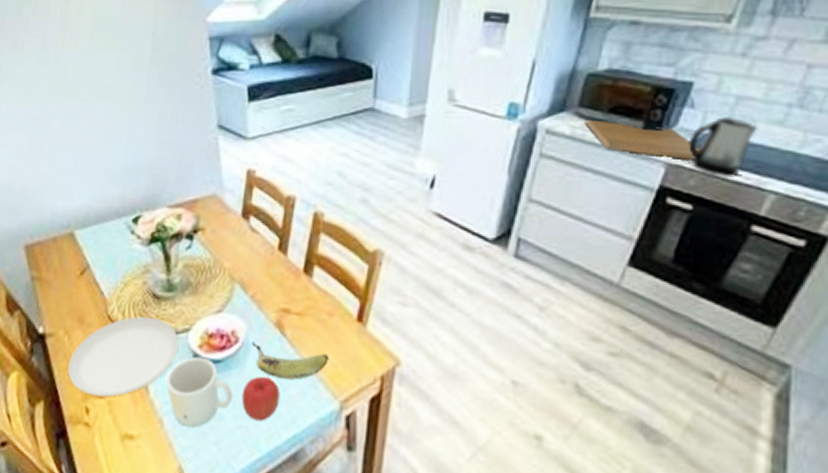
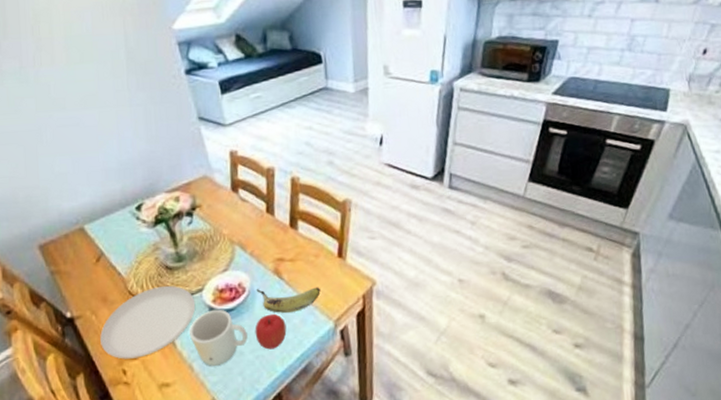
chopping board: present [584,119,700,160] -> none [487,76,567,99]
kettle: present [689,116,757,179] -> none [559,62,603,108]

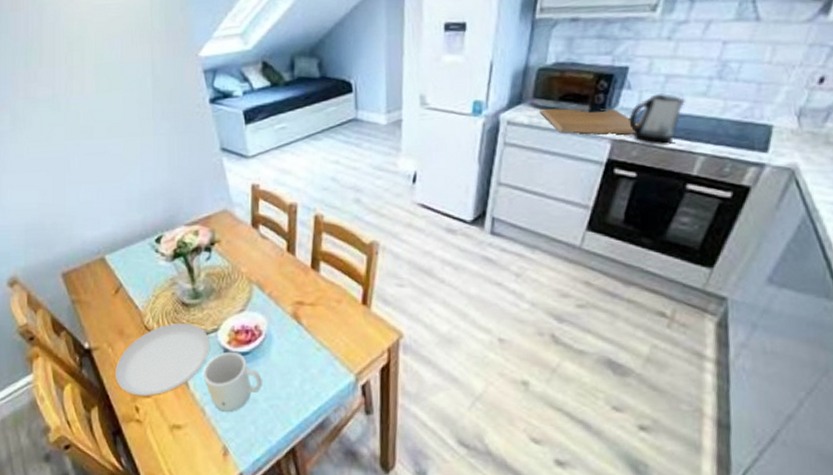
fruit: present [255,313,287,350] -> none [270,361,304,400]
fruit: present [256,287,321,313] -> none [273,332,342,361]
chopping board: none [487,76,567,99] -> present [539,108,638,135]
kettle: none [559,62,603,108] -> present [629,92,685,147]

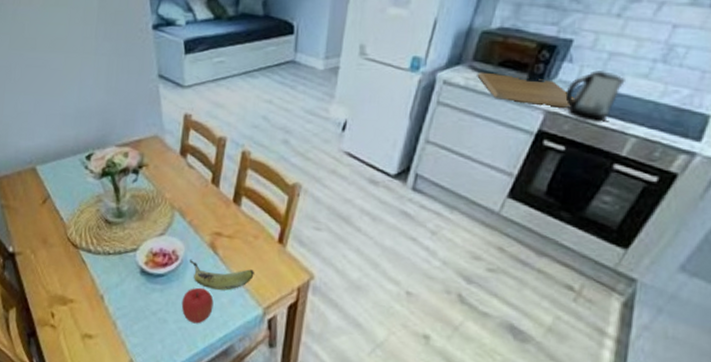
plate: present [115,322,210,396] -> none [35,238,128,305]
mug: present [203,351,262,412] -> none [118,271,174,329]
fruit: none [270,361,304,400] -> present [181,287,214,324]
fruit: none [273,332,342,361] -> present [189,258,254,291]

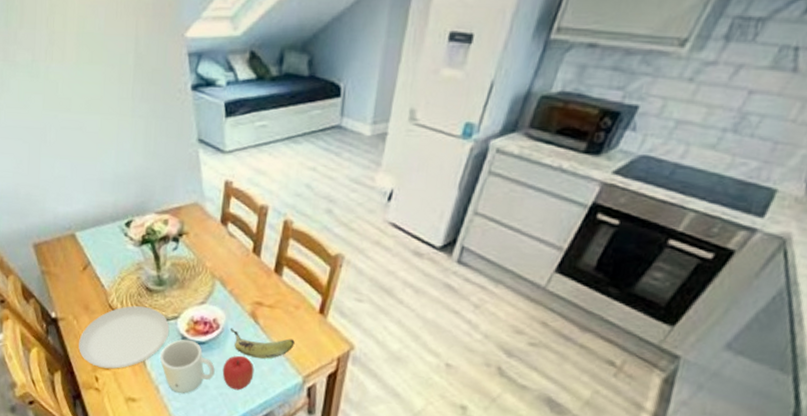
plate: none [35,238,128,305] -> present [79,305,170,370]
mug: none [118,271,174,329] -> present [160,339,215,394]
chopping board: present [477,72,575,108] -> none [532,140,634,180]
kettle: present [565,69,625,125] -> none [624,139,691,198]

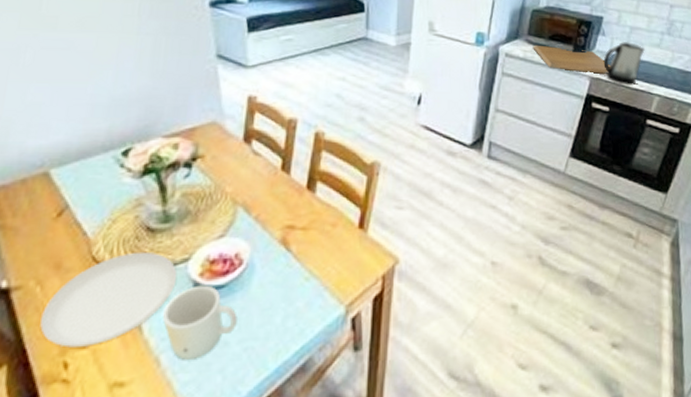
fruit: present [222,355,254,391] -> none [247,293,287,340]
fruit: present [230,327,295,359] -> none [256,260,334,293]
chopping board: none [532,140,634,180] -> present [533,45,611,74]
kettle: none [624,139,691,198] -> present [603,41,645,87]

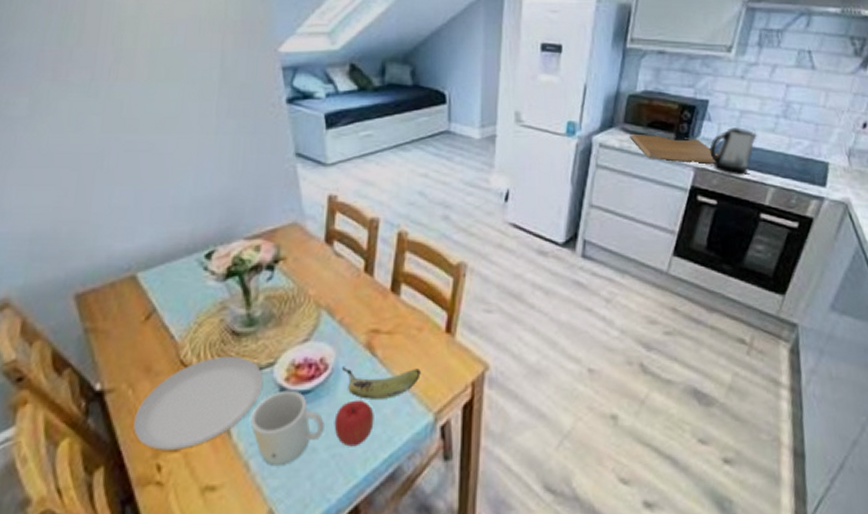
fruit: none [247,293,287,340] -> present [334,399,374,447]
fruit: none [256,260,334,293] -> present [341,365,421,399]

